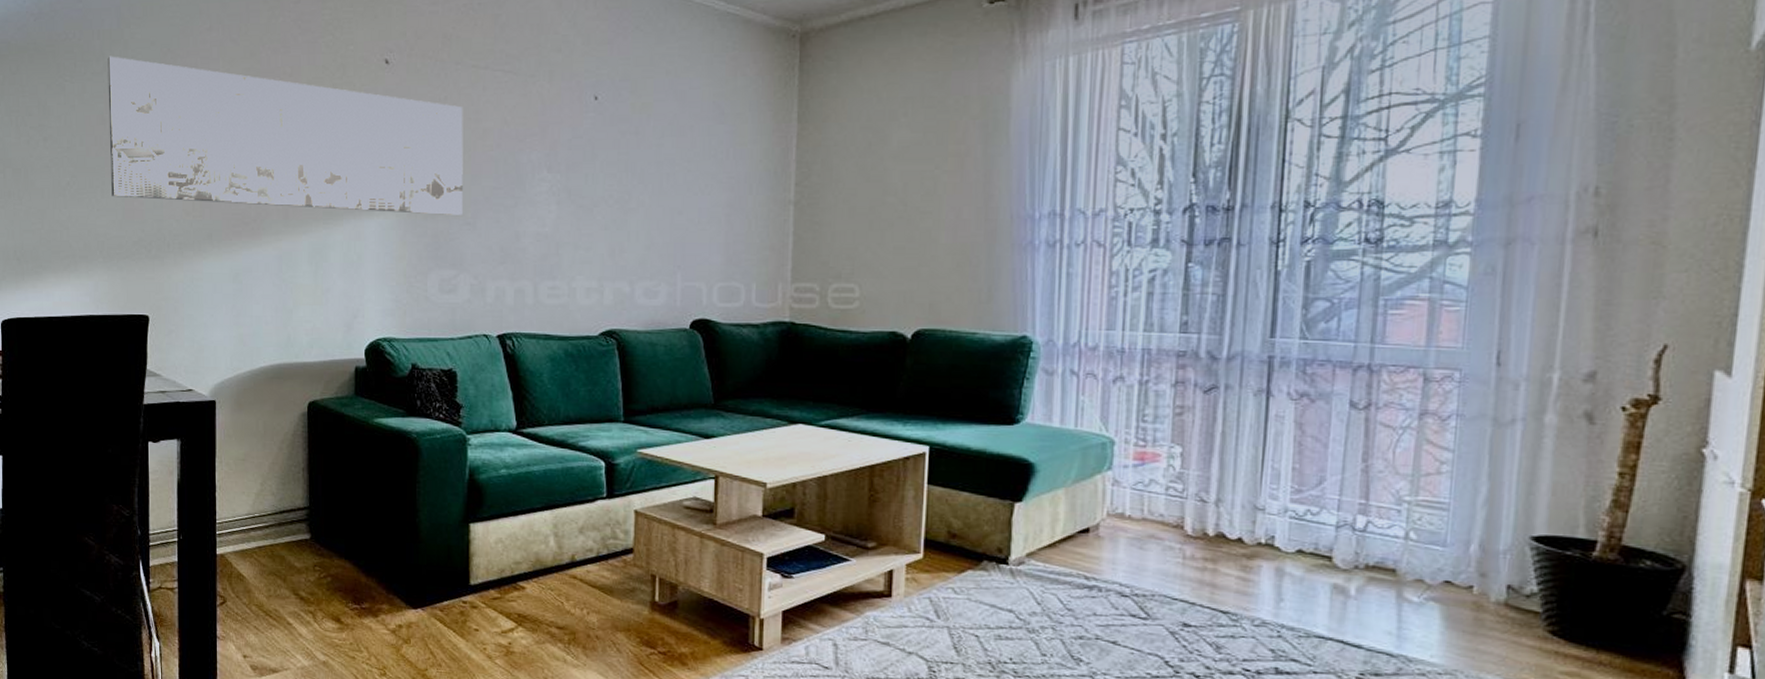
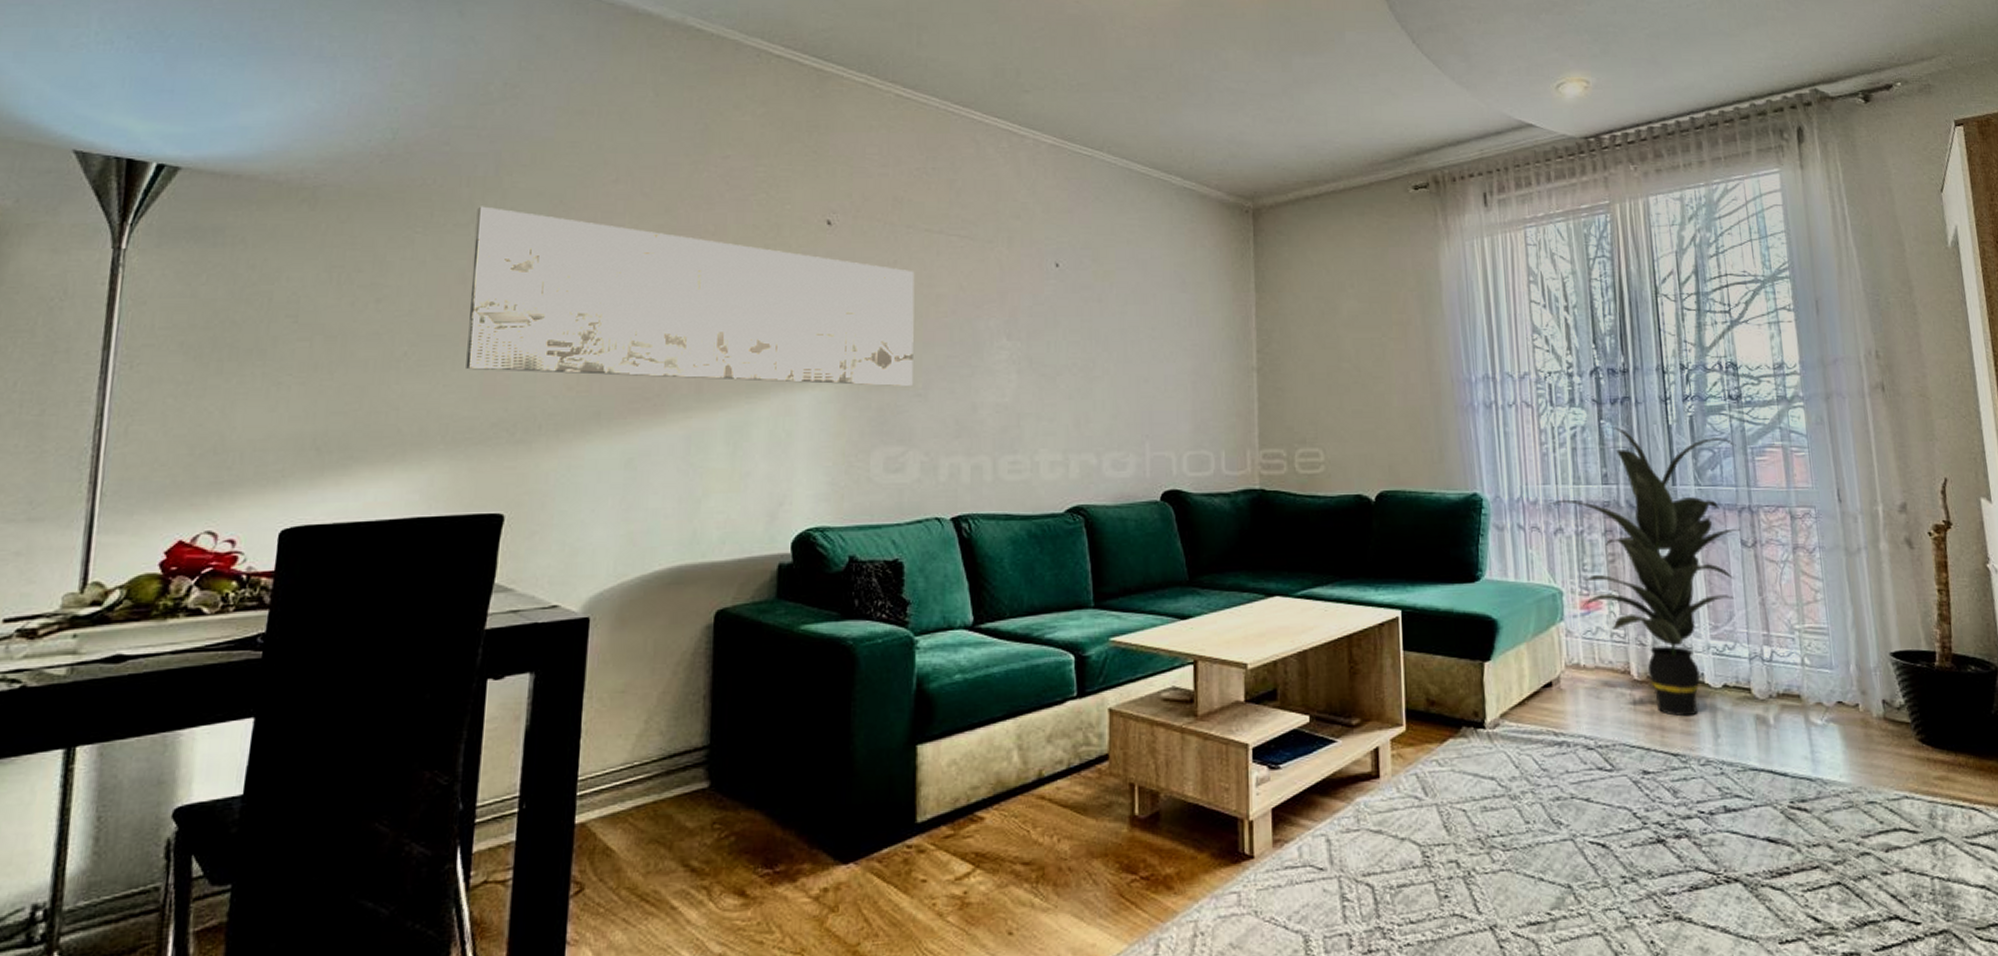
indoor plant: none [1113,271,1365,578] -> present [1550,427,1741,717]

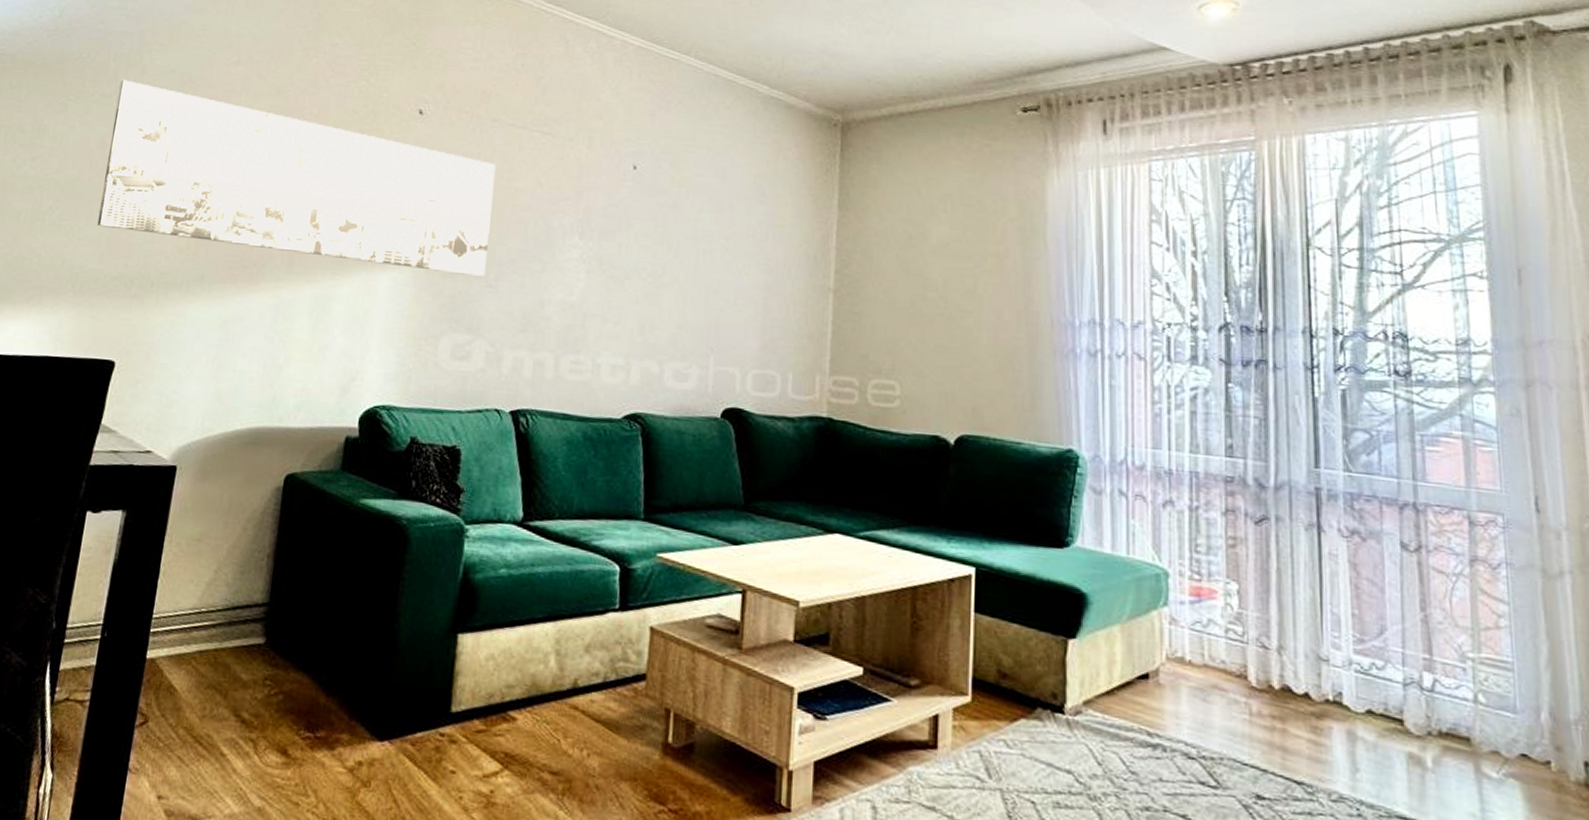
indoor plant: present [1550,427,1741,717] -> none [1160,392,1401,741]

